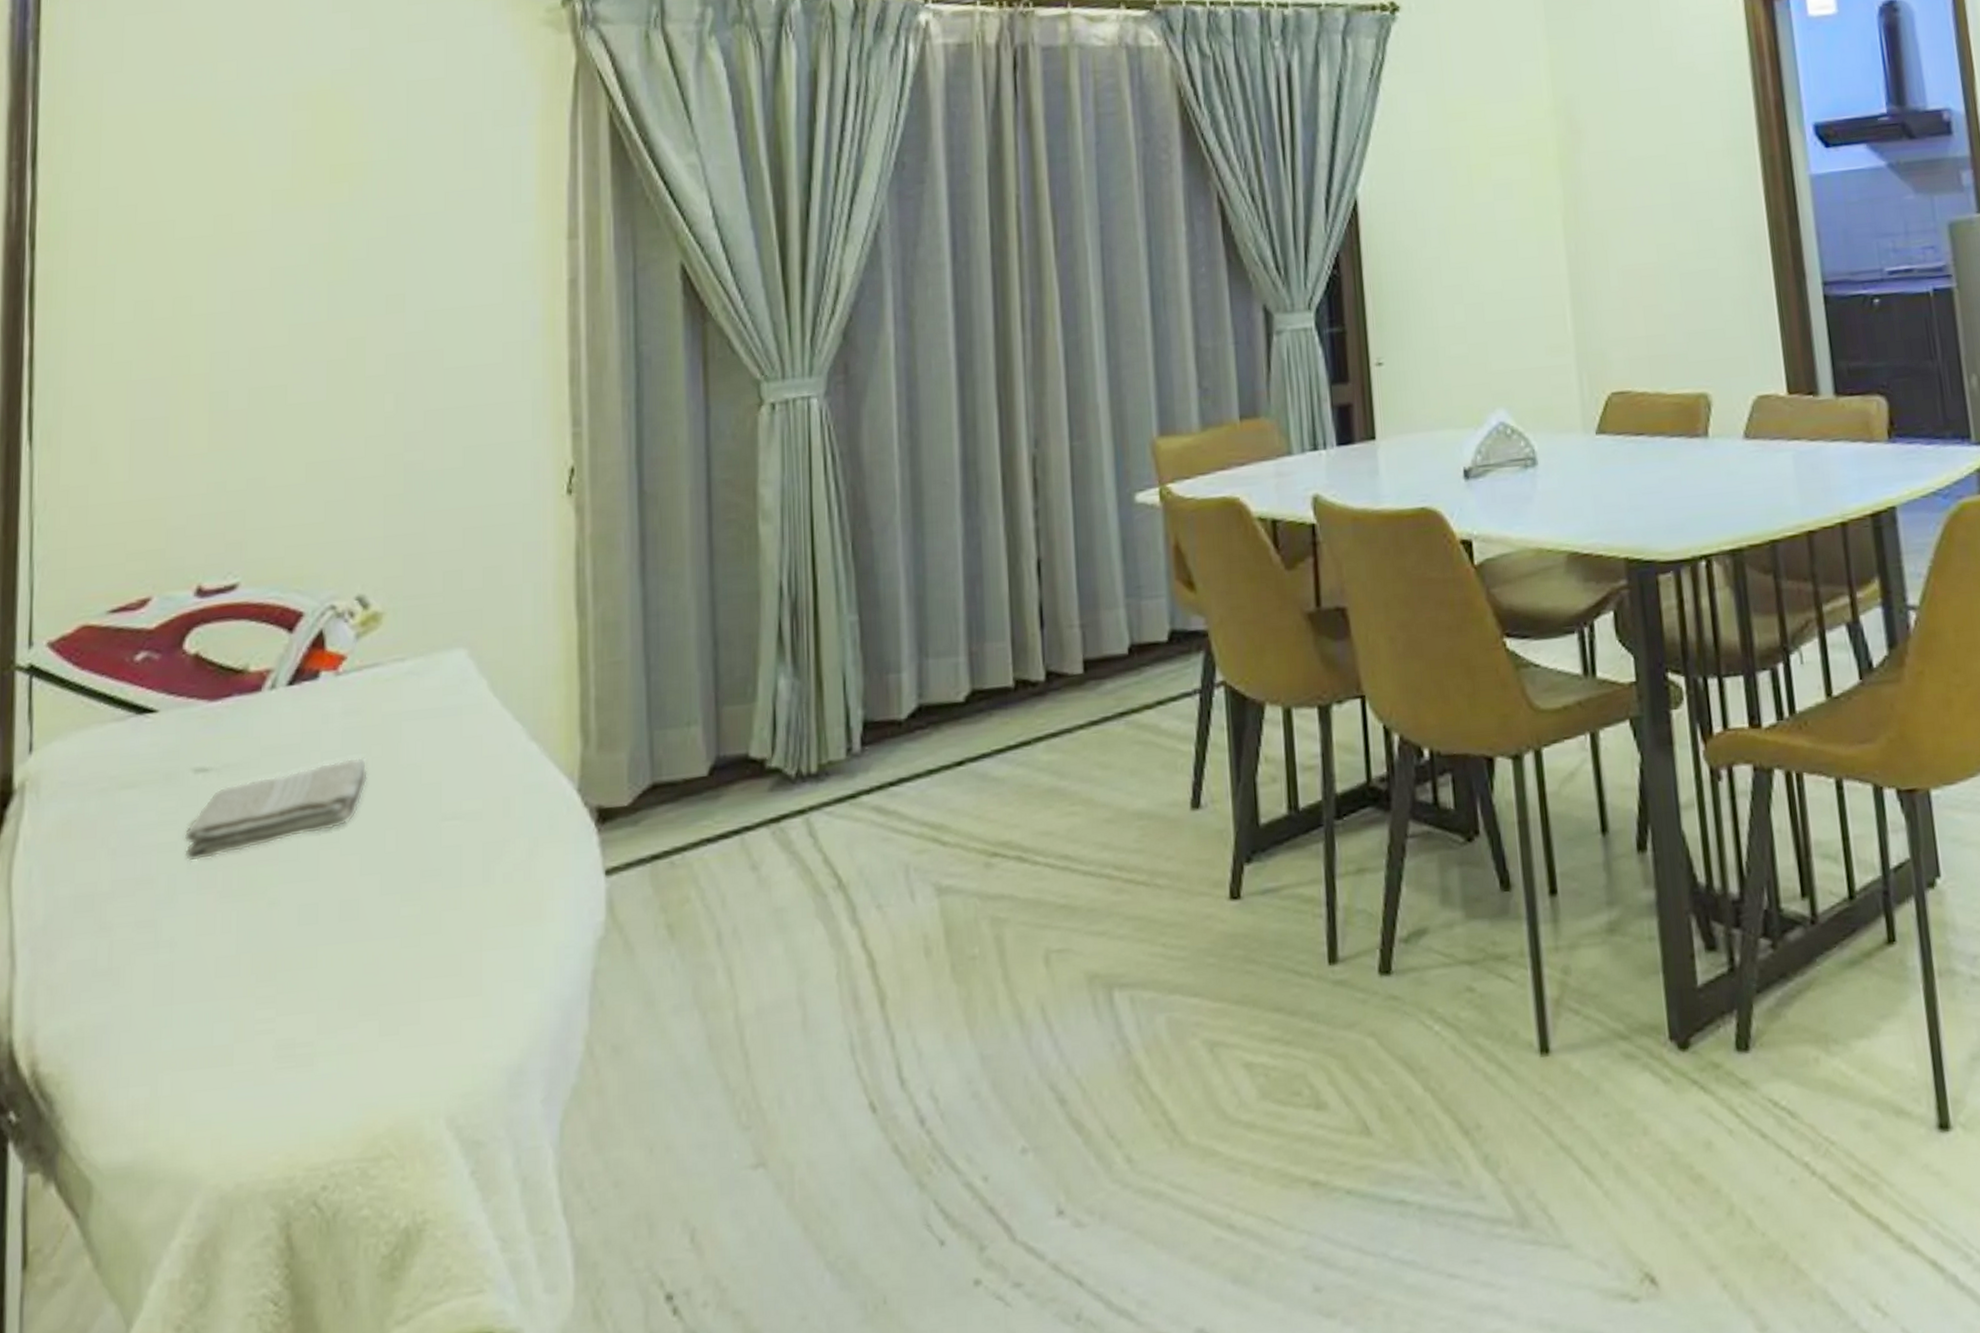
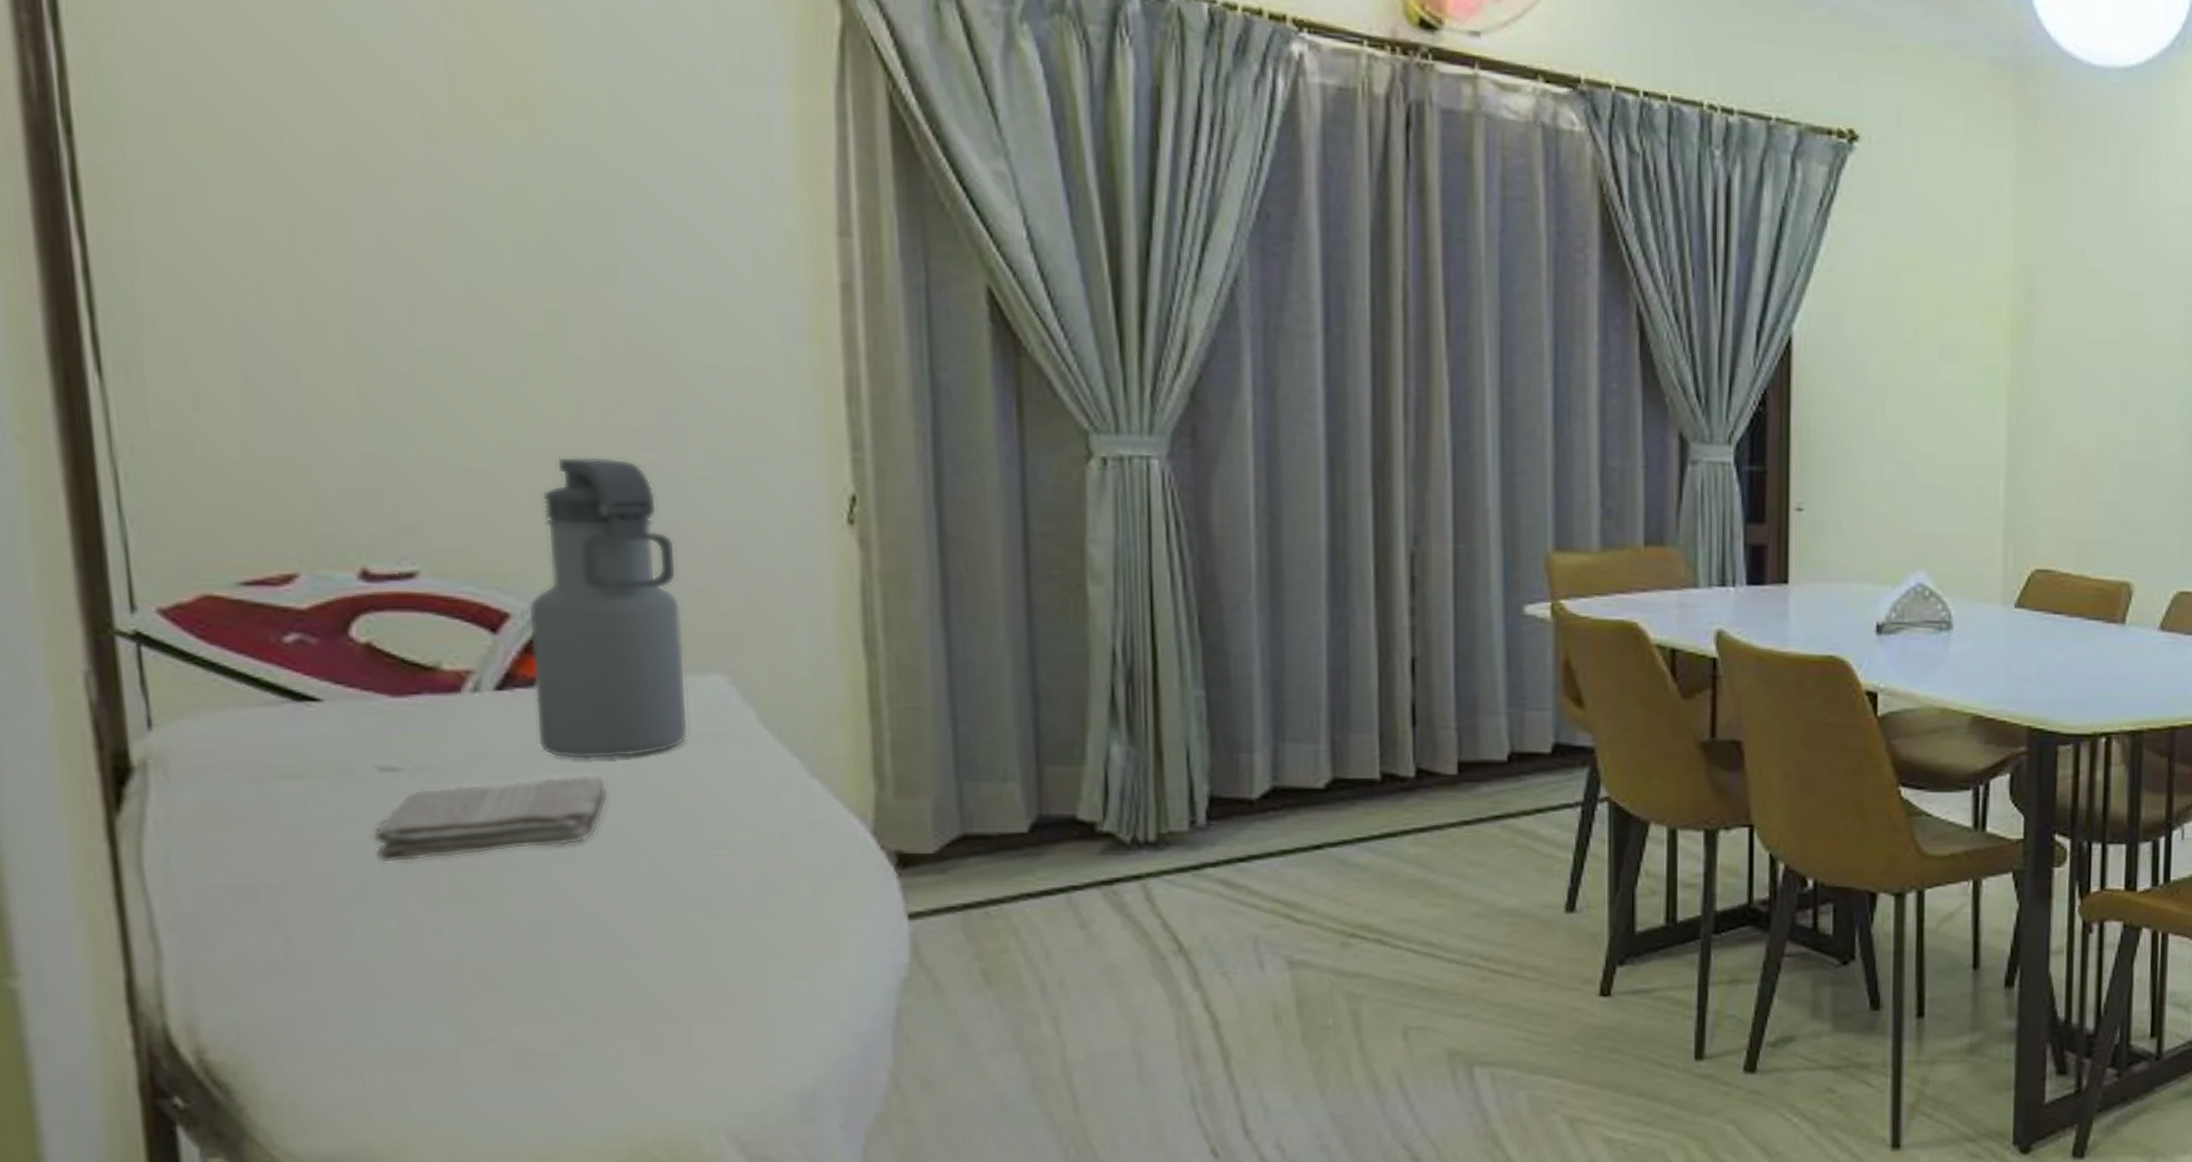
water bottle: none [316,460,435,745] -> present [528,456,689,759]

